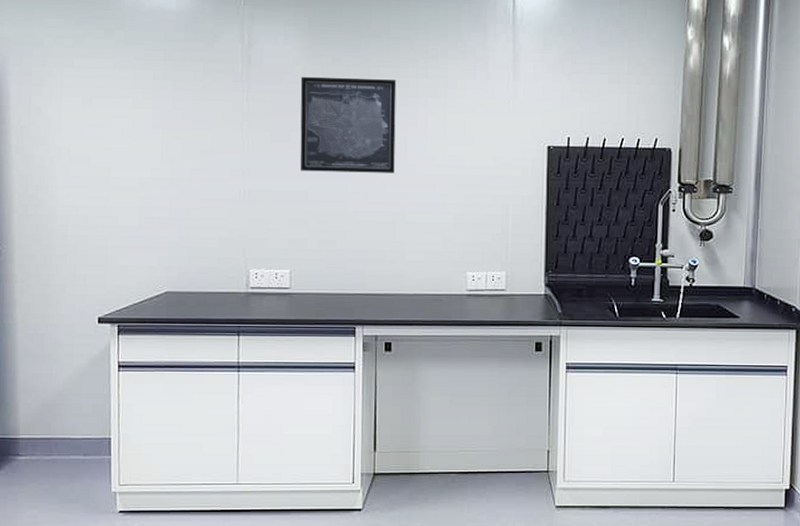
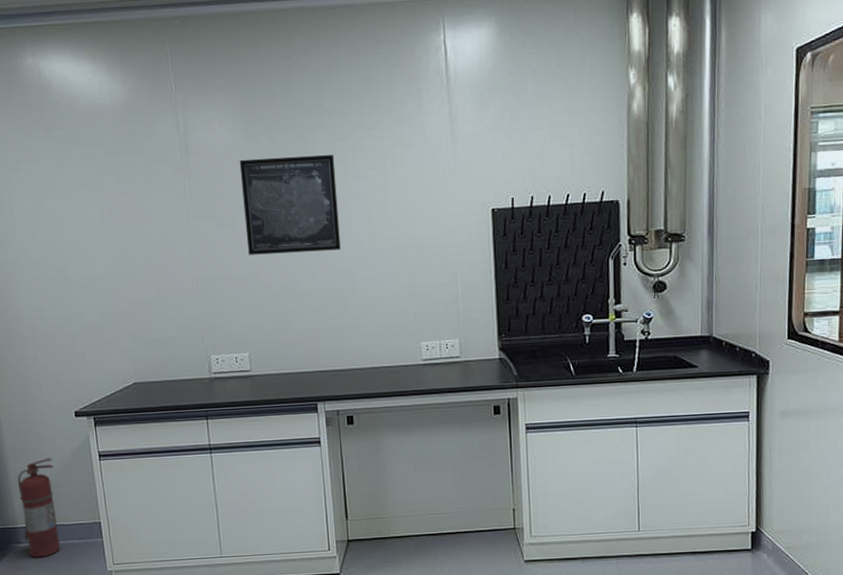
fire extinguisher: none [24,365,68,473] -> present [17,458,60,558]

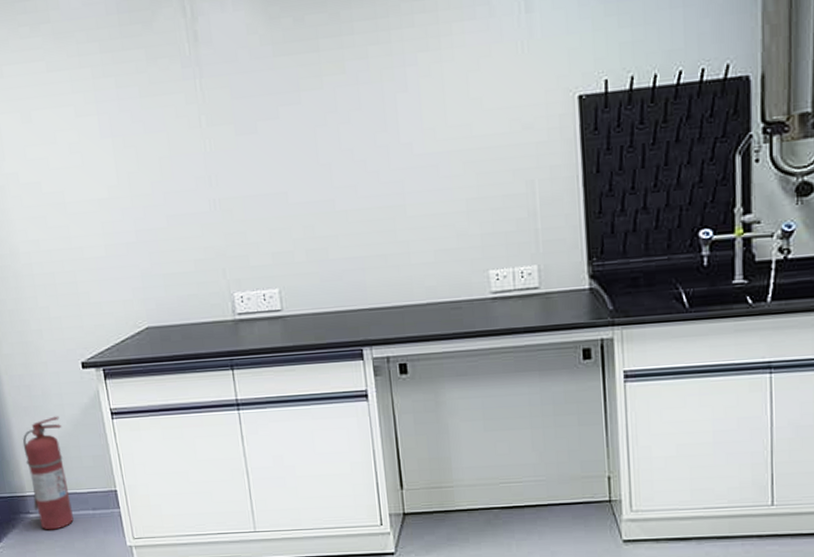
wall art: present [239,154,341,255] -> none [259,34,387,169]

